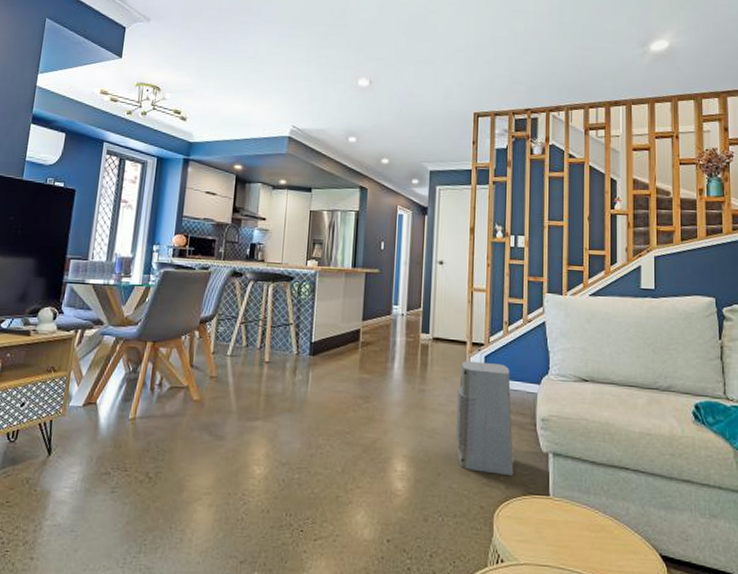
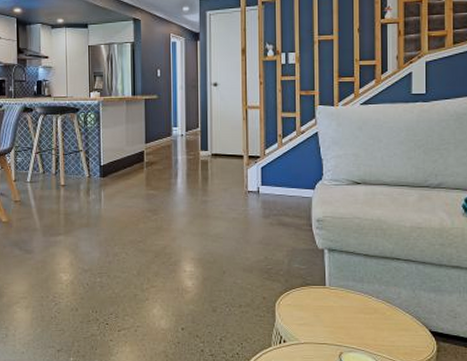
air purifier: present [456,361,515,477] -> none [237,172,293,271]

